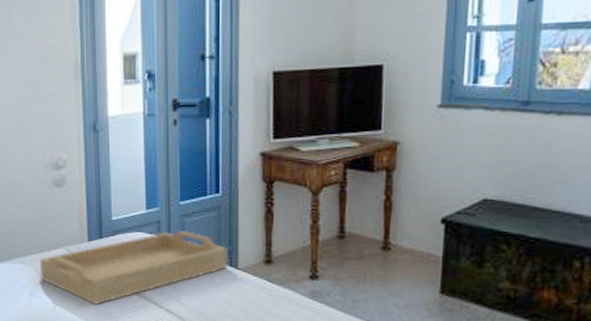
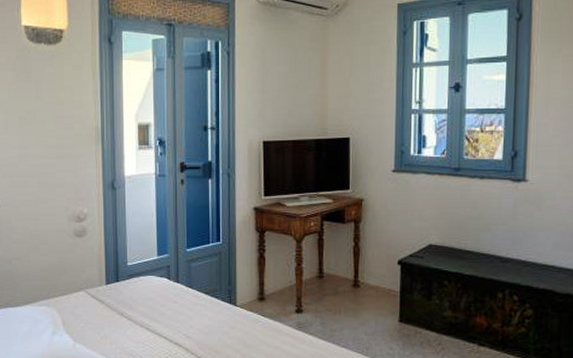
serving tray: present [39,231,229,305] -> none [61,274,229,341]

